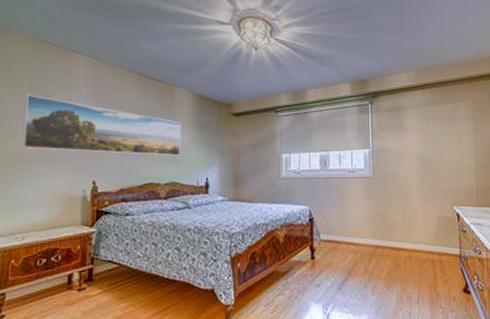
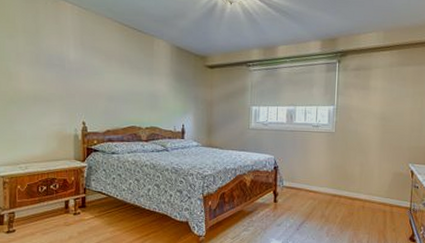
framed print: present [22,94,182,156] -> none [20,39,161,103]

